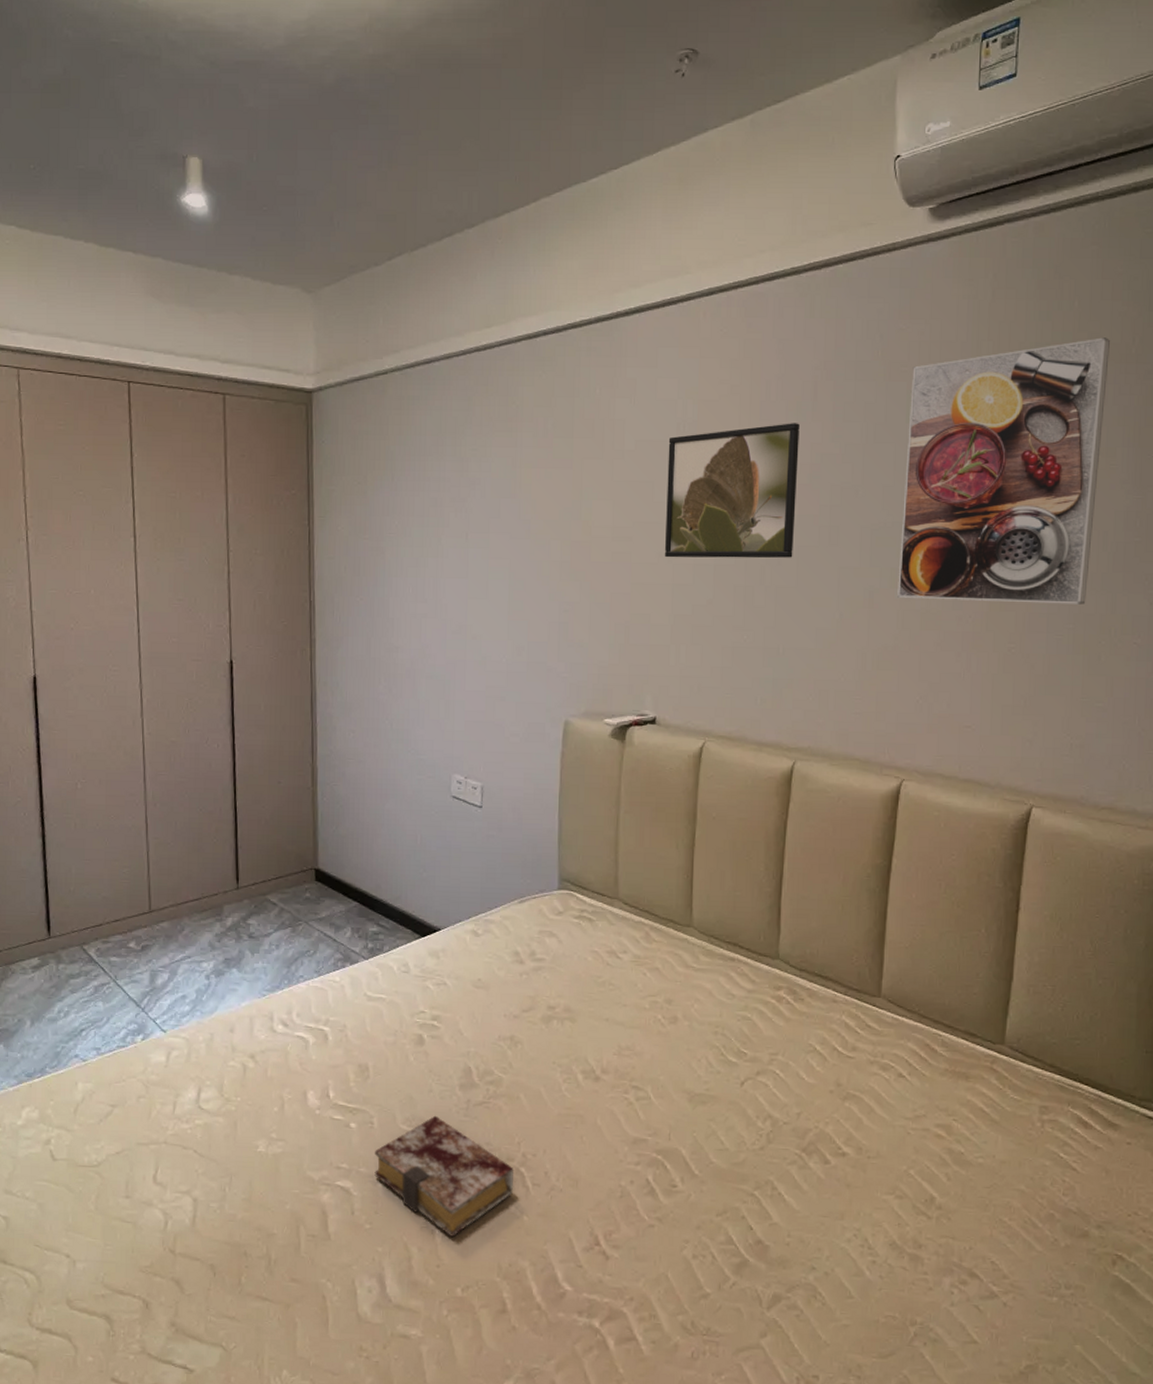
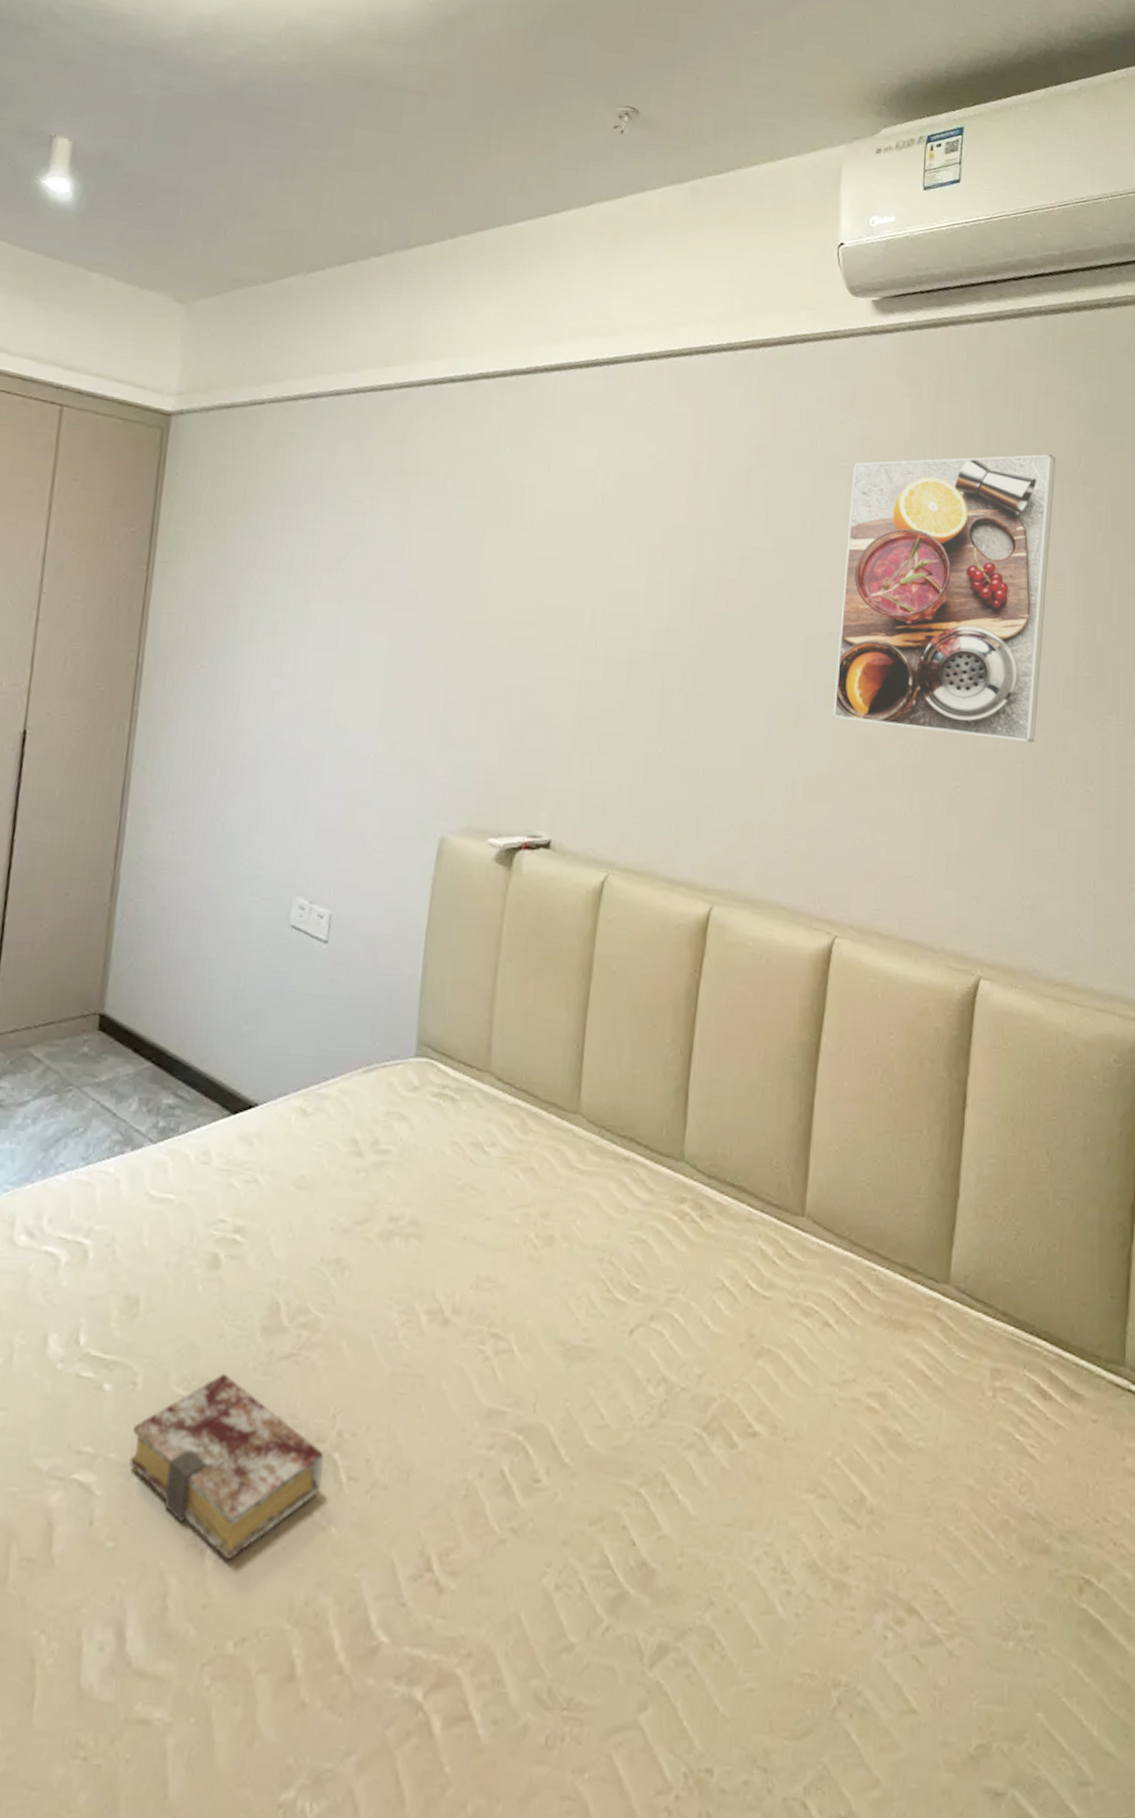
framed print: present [664,423,800,559] -> none [572,509,731,662]

